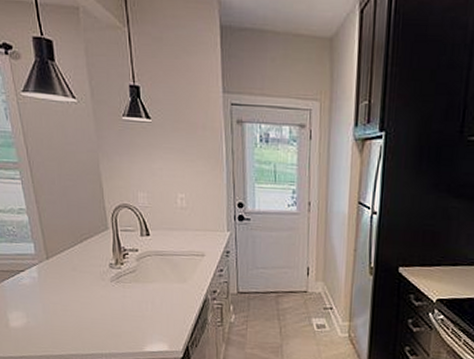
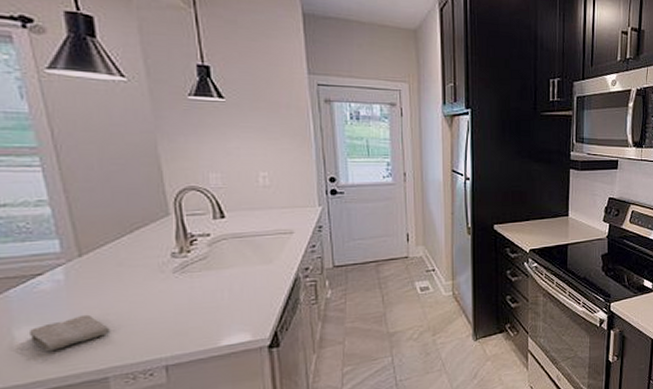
washcloth: none [17,308,68,334] -> present [28,314,111,351]

